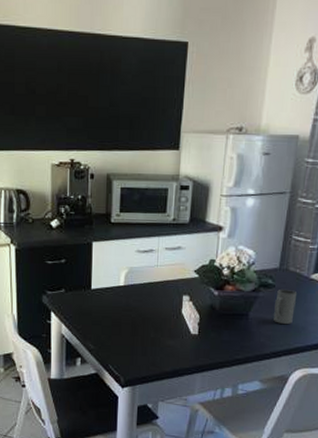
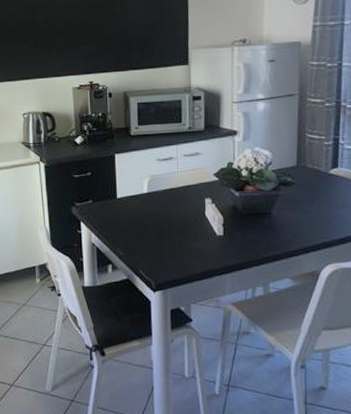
mug: present [274,289,296,324] -> none [297,185,318,220]

